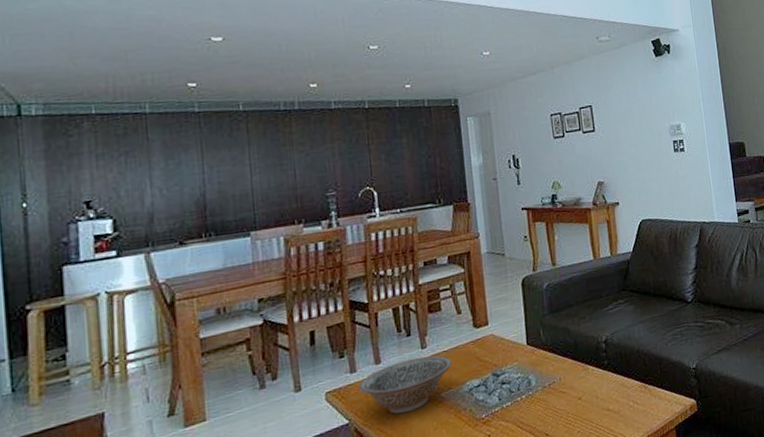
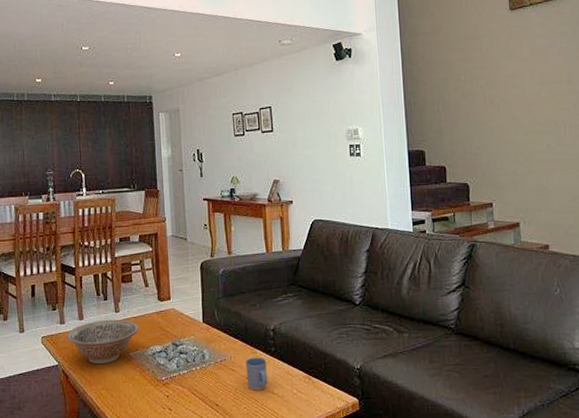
mug: none [577,373,602,411] -> present [245,357,268,391]

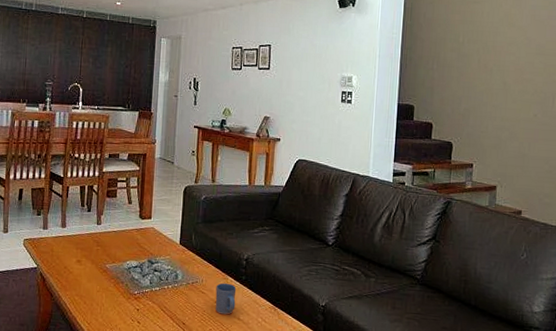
decorative bowl: present [66,319,139,365] -> none [47,230,118,272]

